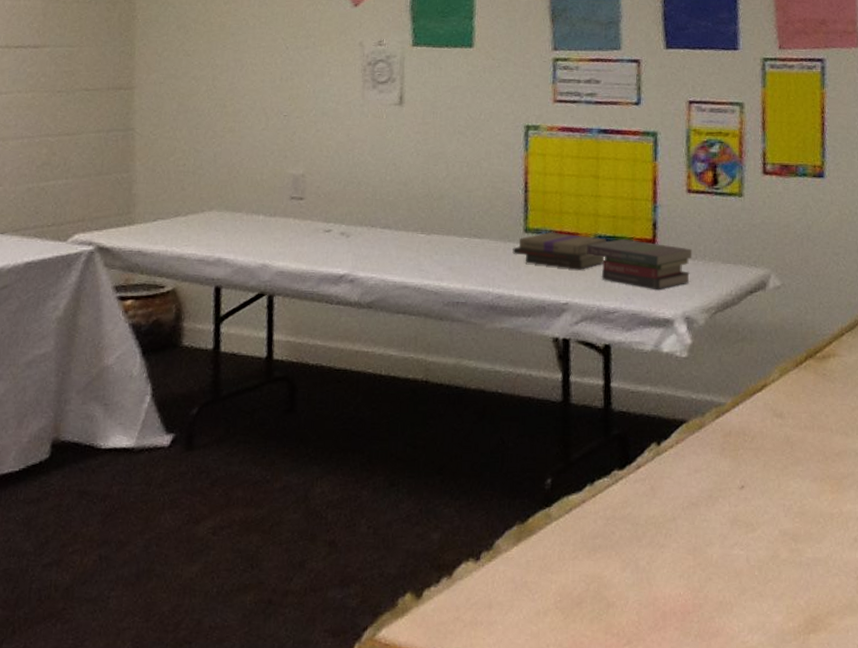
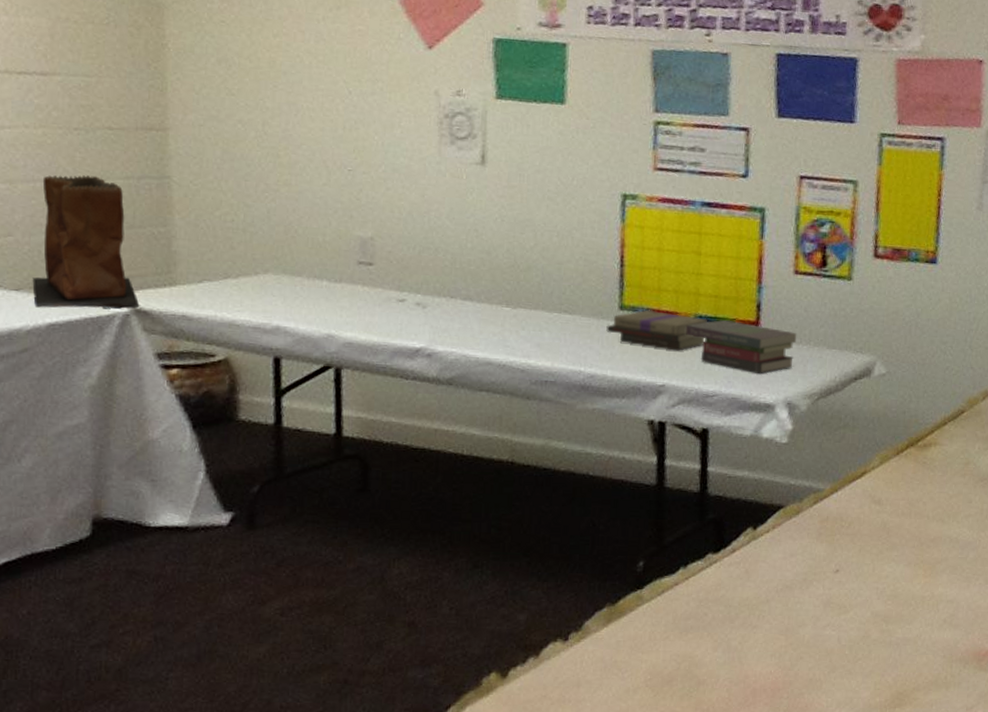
paper bag: none [14,131,102,249] -> present [32,175,139,309]

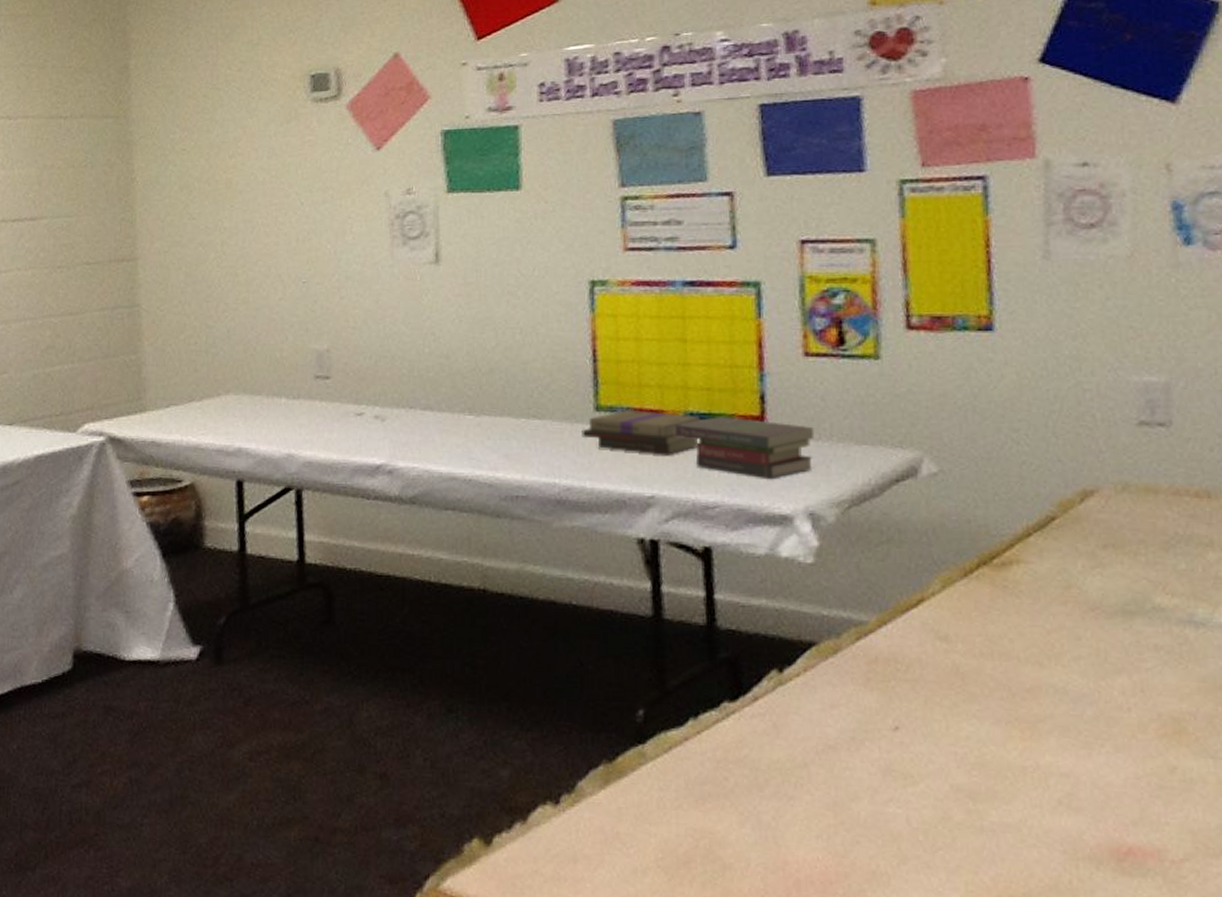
paper bag: present [32,175,139,309] -> none [23,310,113,441]

